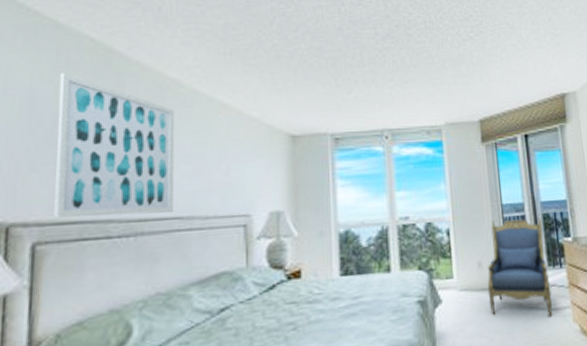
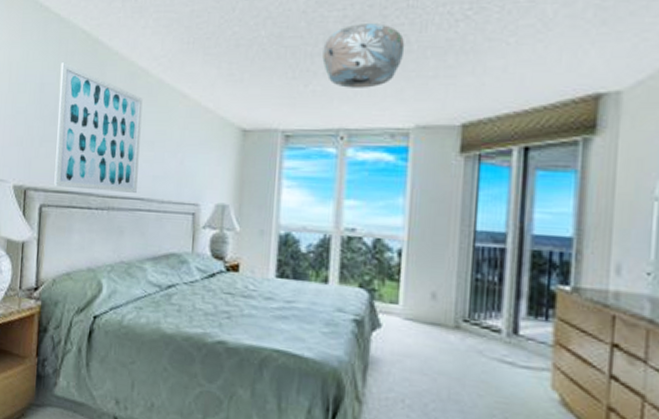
ceiling light: none [361,40,429,94] -> present [322,23,405,88]
armchair: present [487,218,553,318] -> none [438,248,528,376]

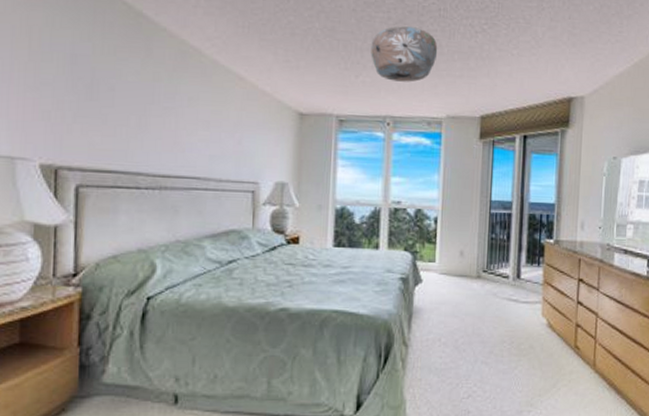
wall art: present [54,62,143,193] -> none [93,33,196,172]

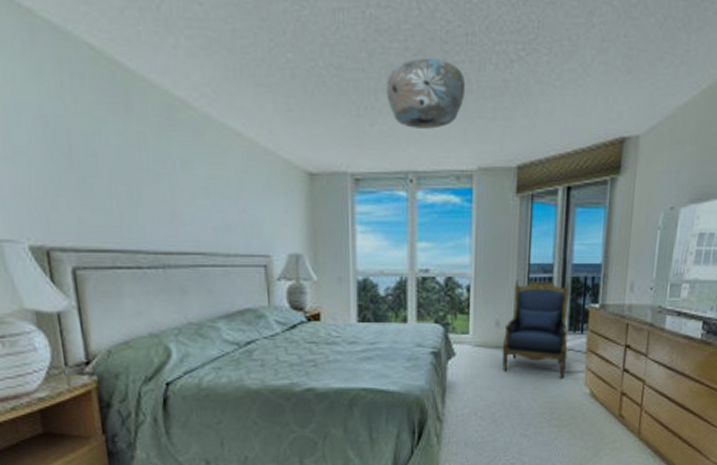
armchair: none [465,214,527,309] -> present [502,280,569,379]

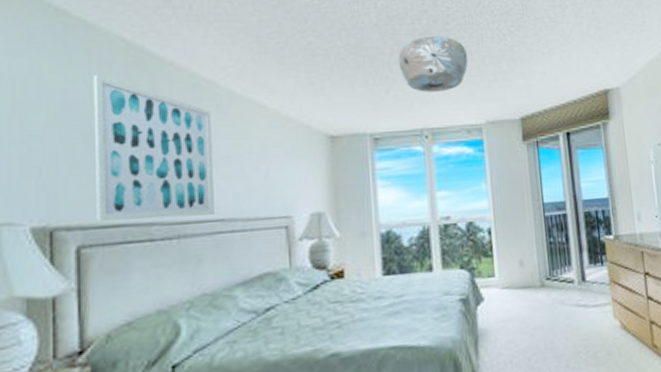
wall art: none [66,87,196,247] -> present [93,75,214,221]
armchair: present [502,280,569,379] -> none [528,216,594,314]

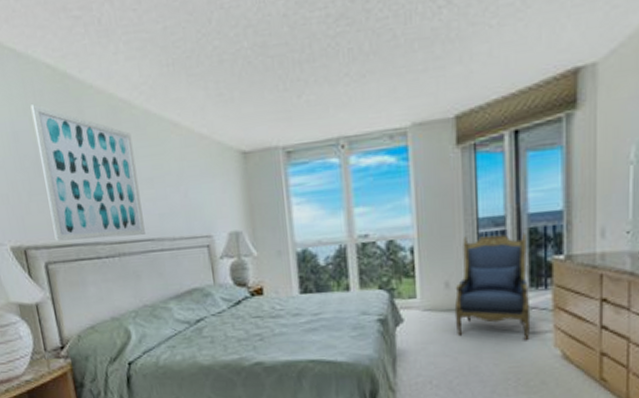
ceiling light: present [398,36,468,92] -> none [310,19,392,94]
armchair: none [528,216,594,314] -> present [454,233,531,341]

